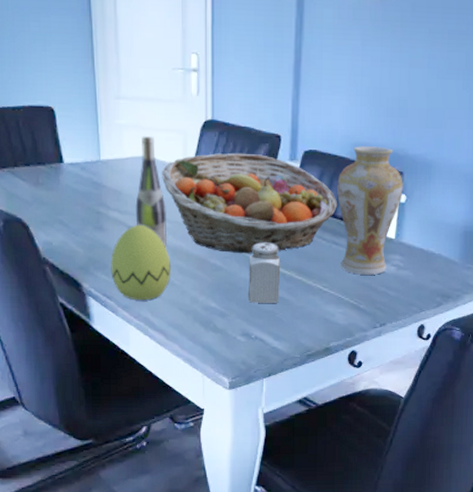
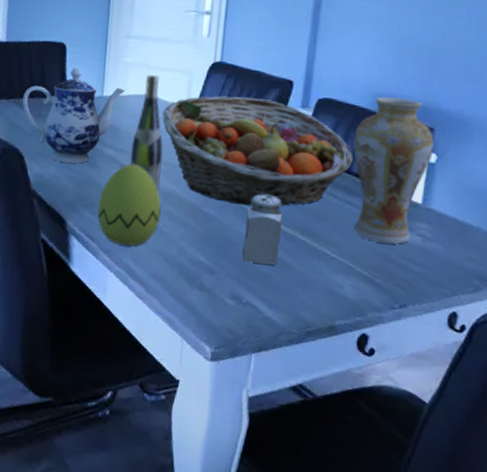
teapot: none [17,133,122,228] -> present [22,68,125,164]

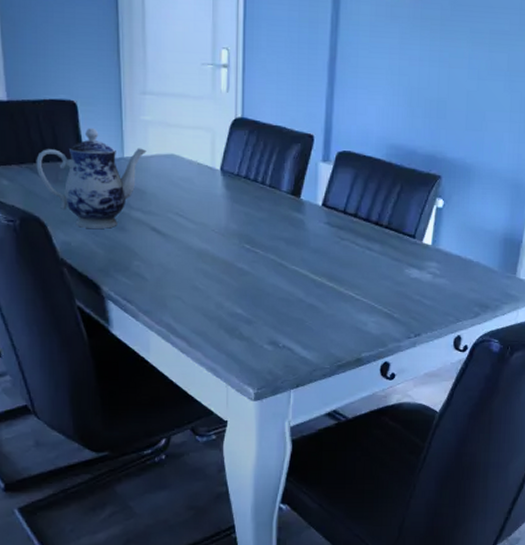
decorative egg: present [97,164,161,246] -> none [132,225,195,306]
wine bottle: present [130,74,163,193] -> none [159,132,193,252]
fruit basket: present [162,96,353,207] -> none [187,152,371,259]
salt shaker: present [242,194,283,265] -> none [277,246,311,311]
vase: present [353,97,434,244] -> none [372,148,441,283]

